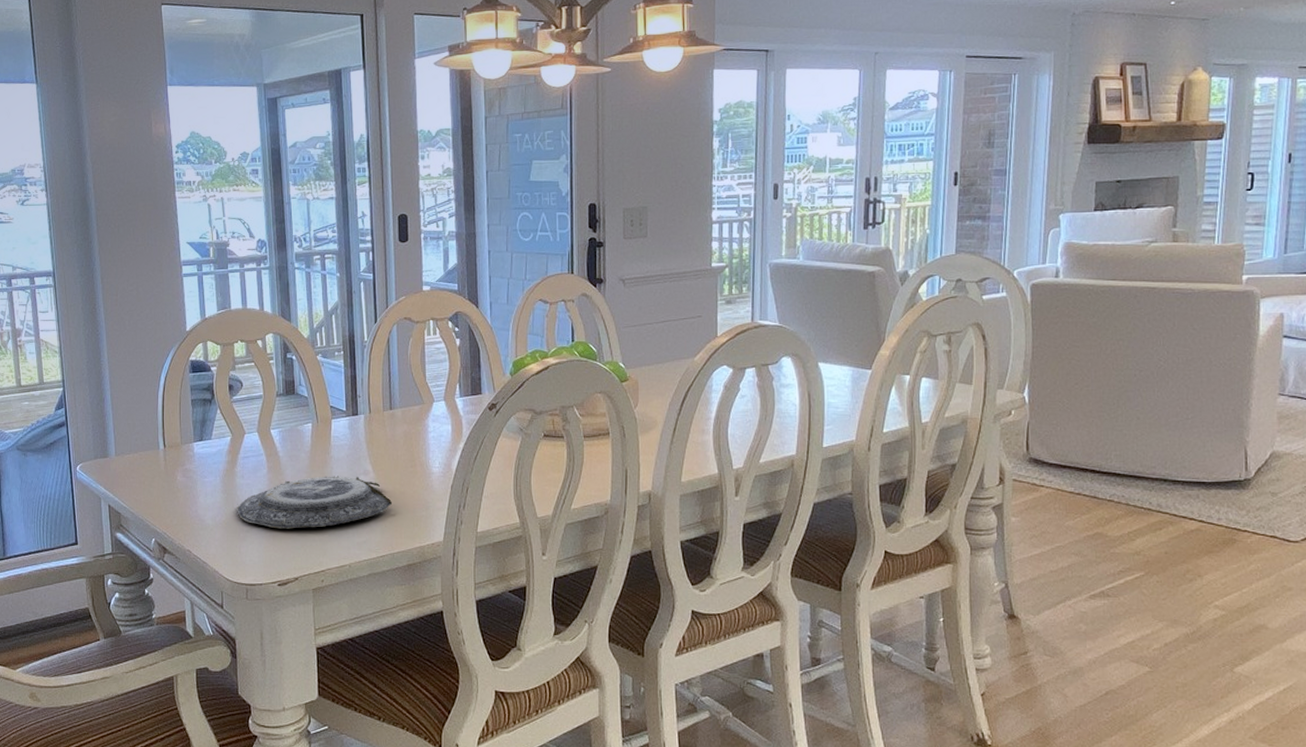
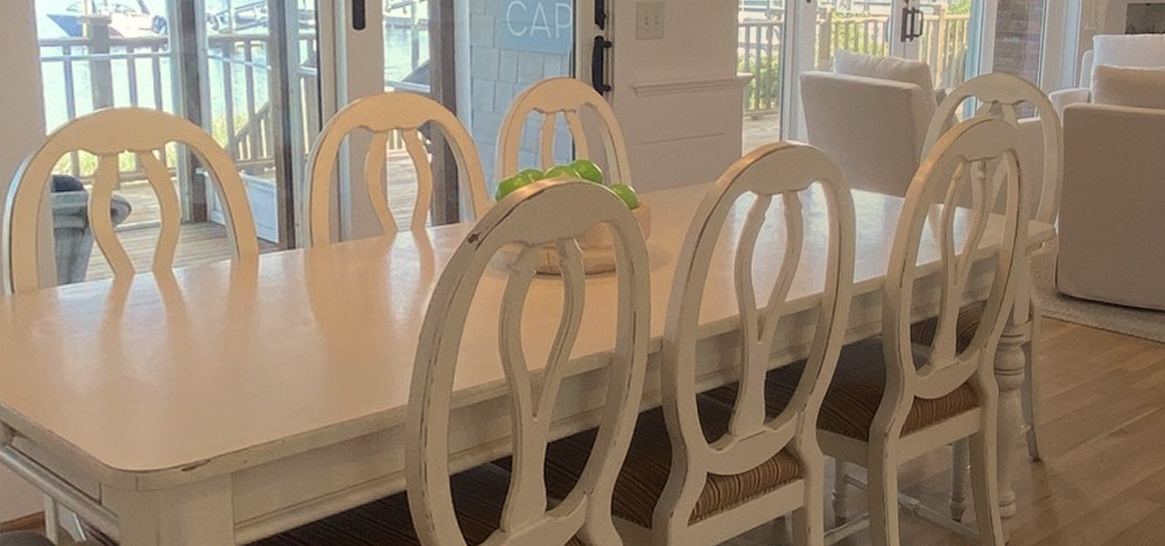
plate: present [237,476,393,529] -> none [122,326,342,397]

